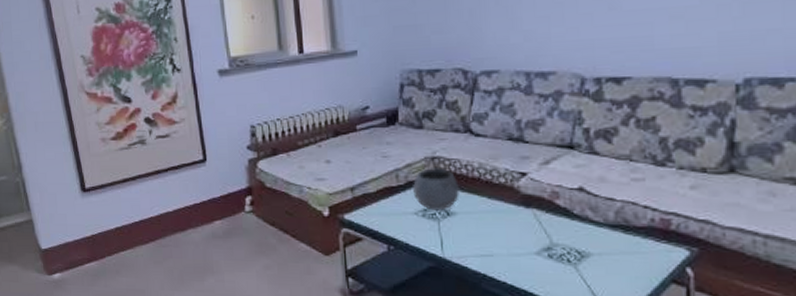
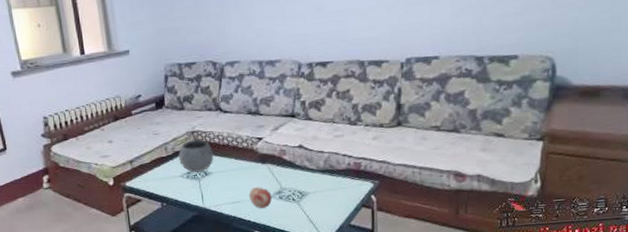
fruit: none [505,238,538,267] -> present [248,187,272,208]

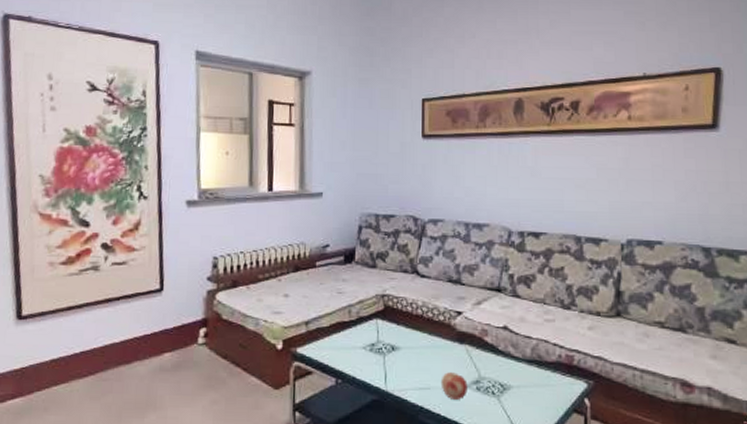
bowl: present [178,139,215,173] -> none [363,305,406,346]

